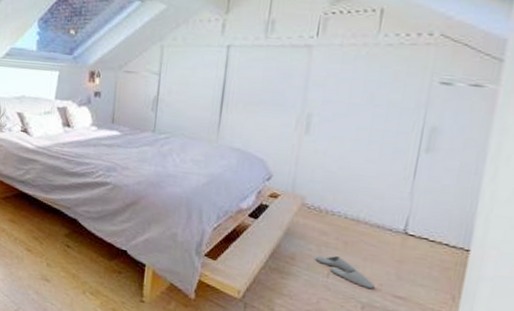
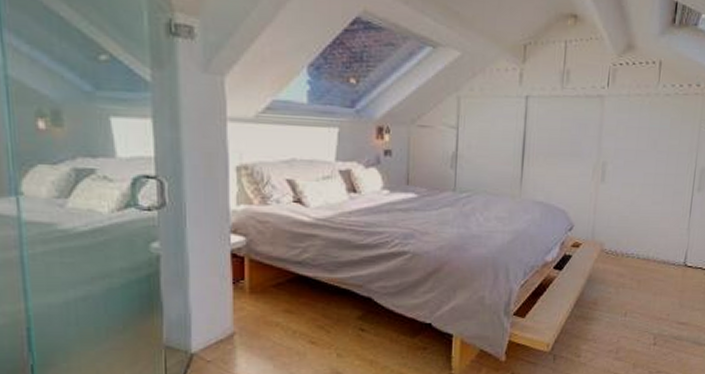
slippers: present [315,255,375,289] -> none [614,295,663,320]

